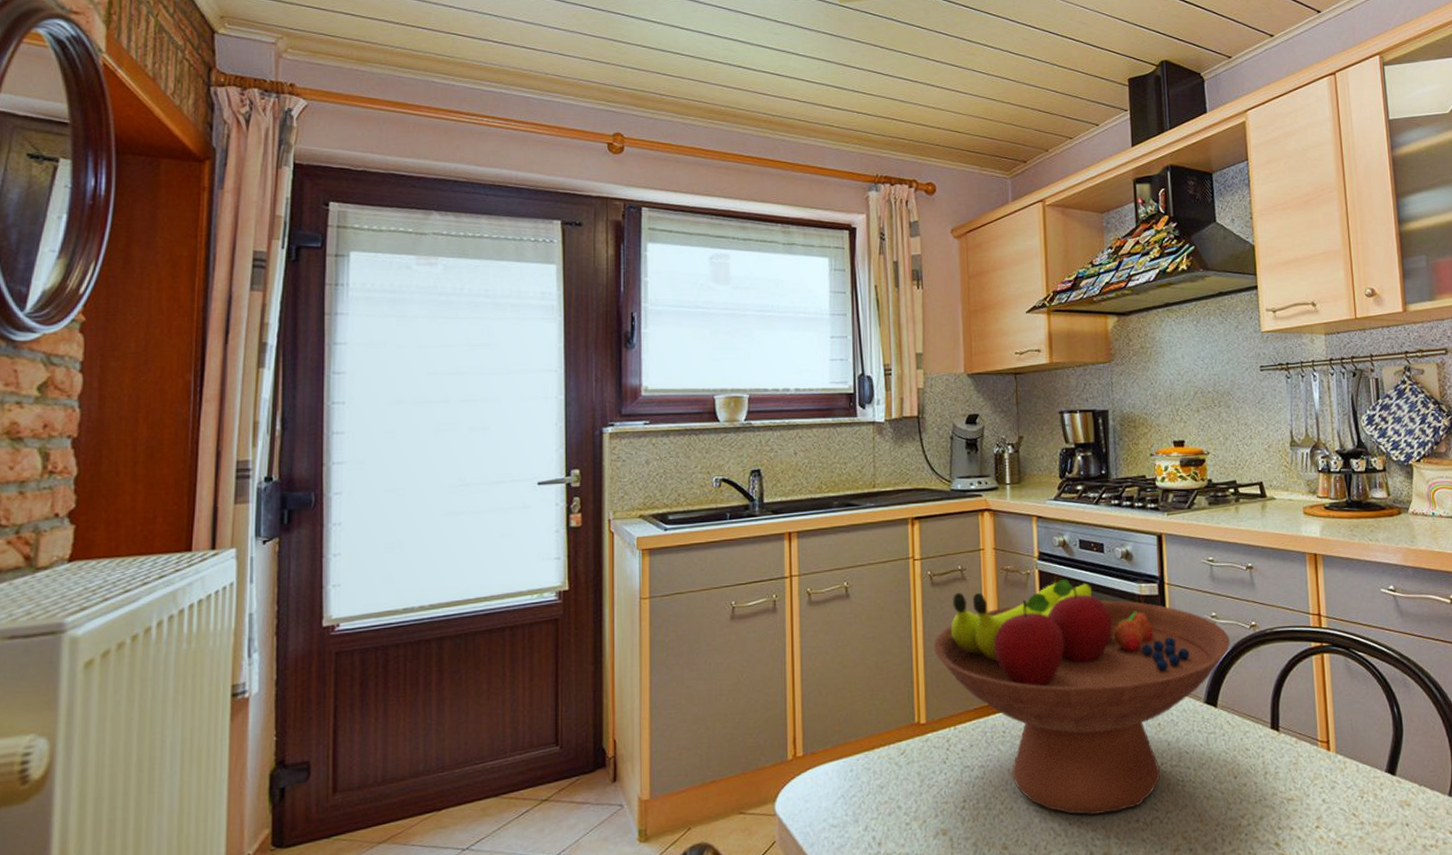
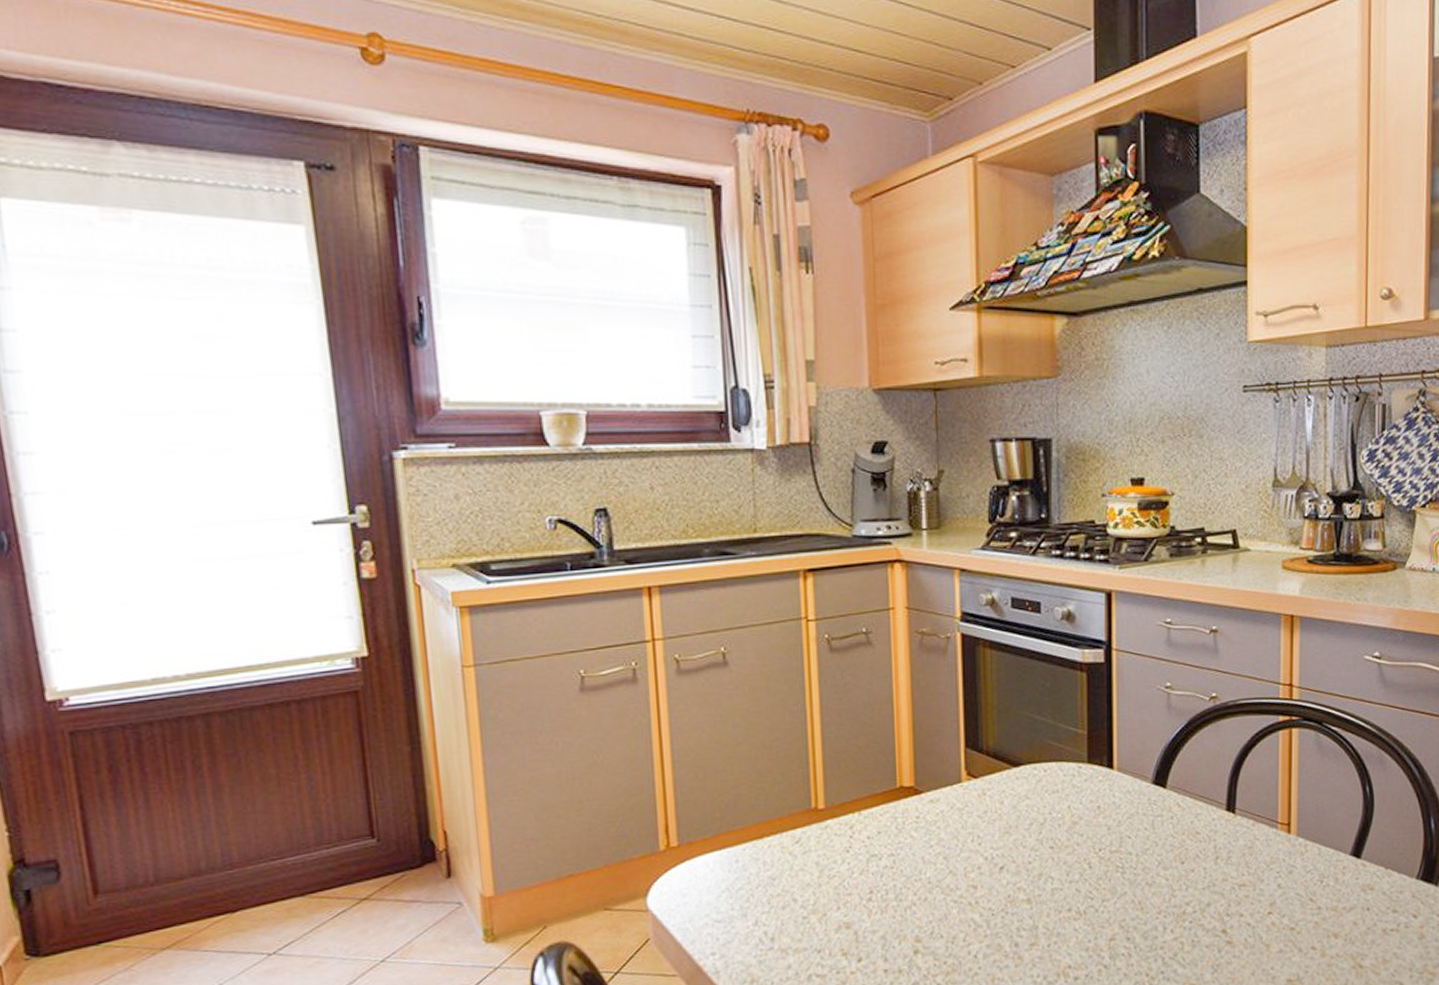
fruit bowl: present [934,579,1231,815] -> none [833,643,1186,905]

